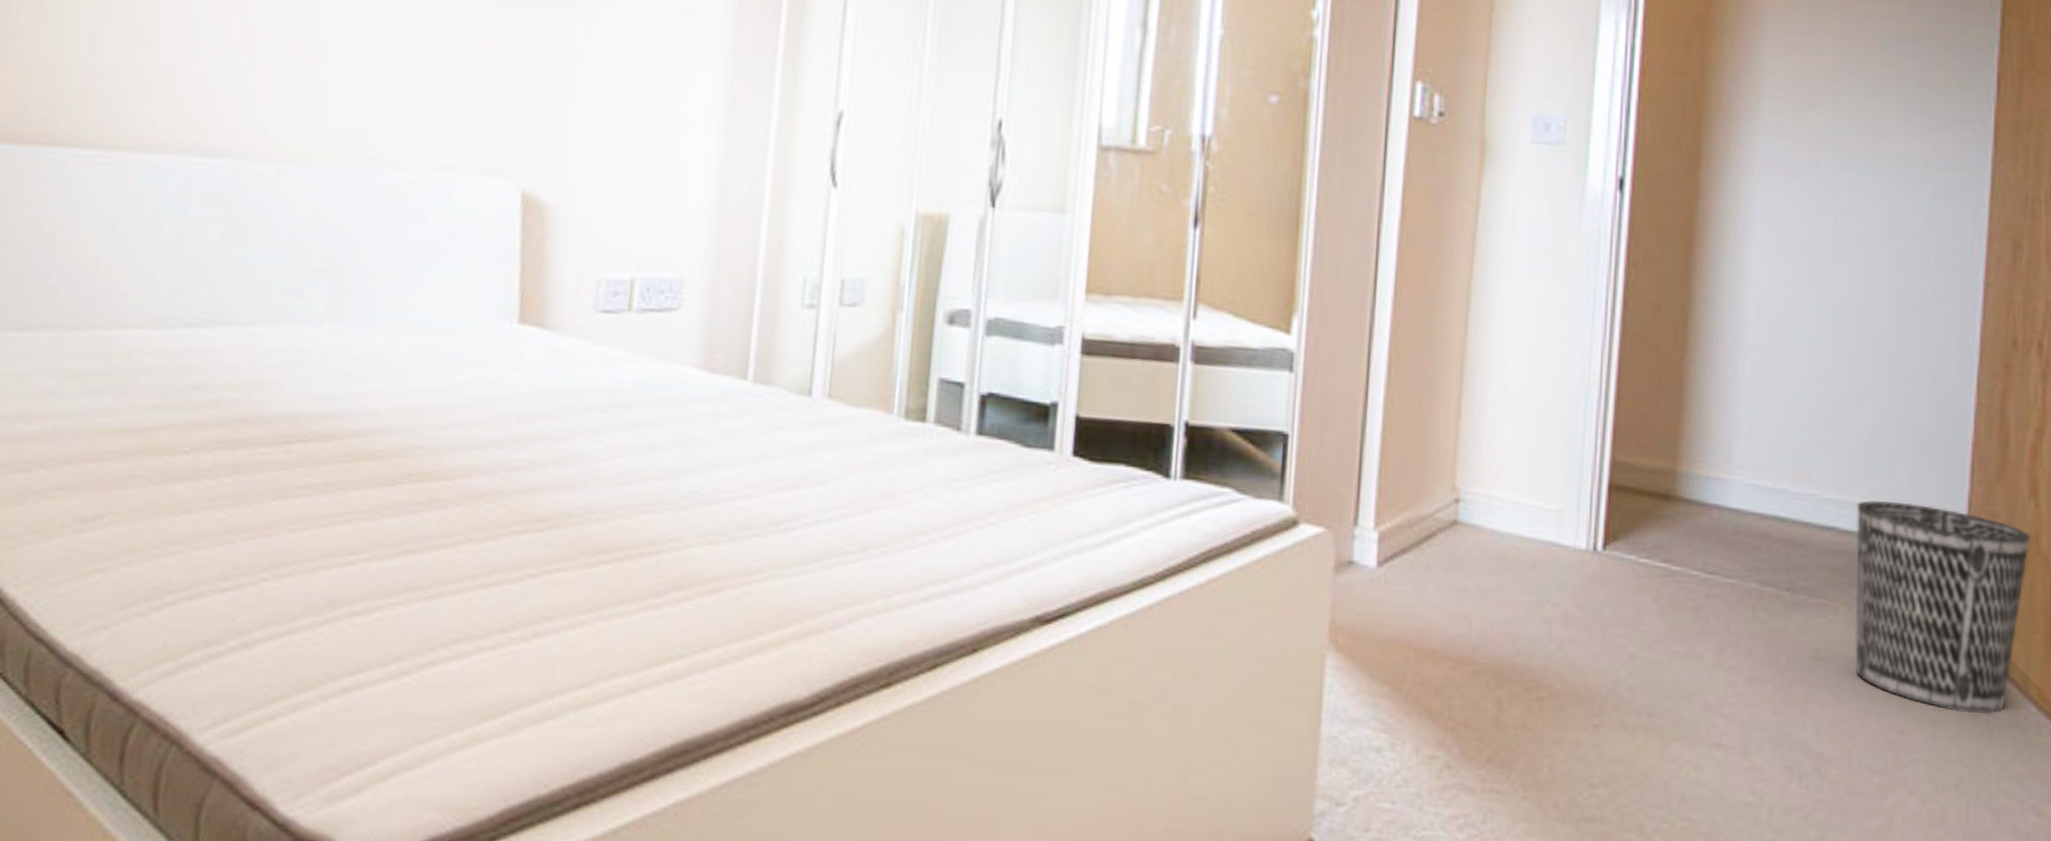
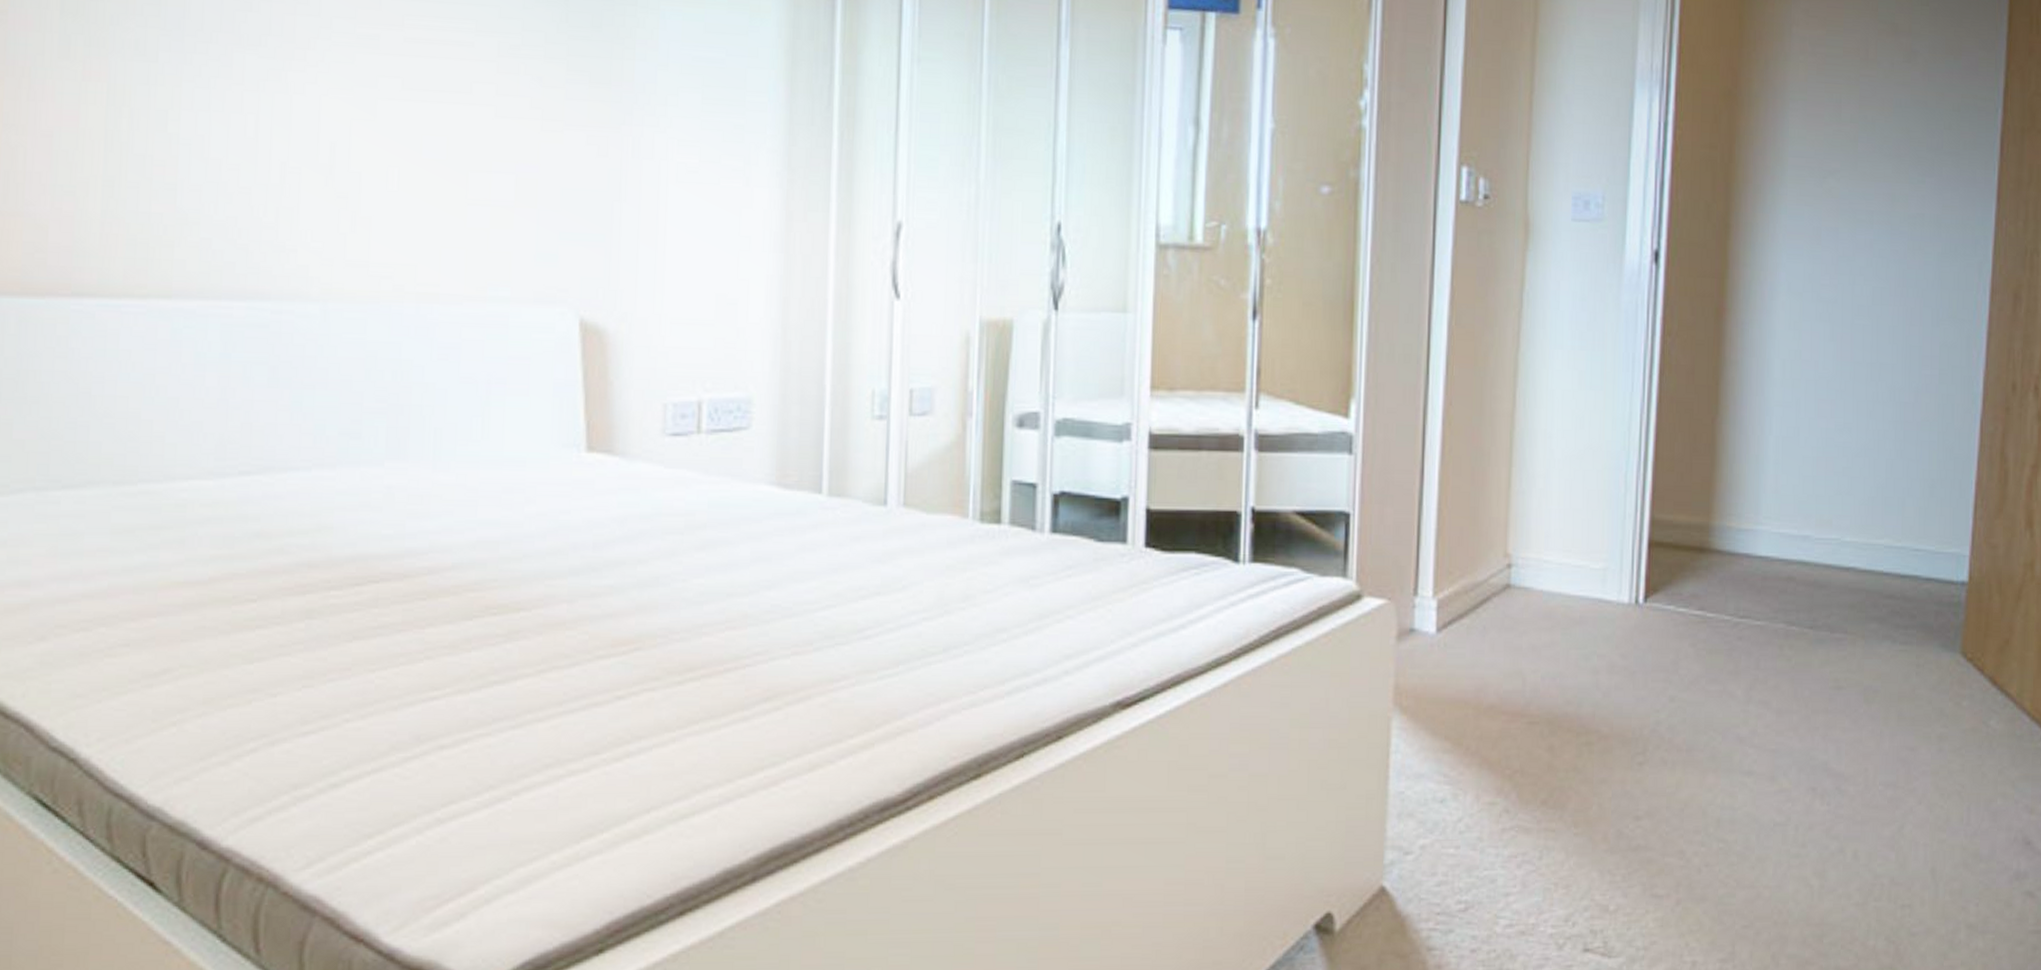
wastebasket: present [1855,499,2030,715] -> none [1871,540,2026,727]

